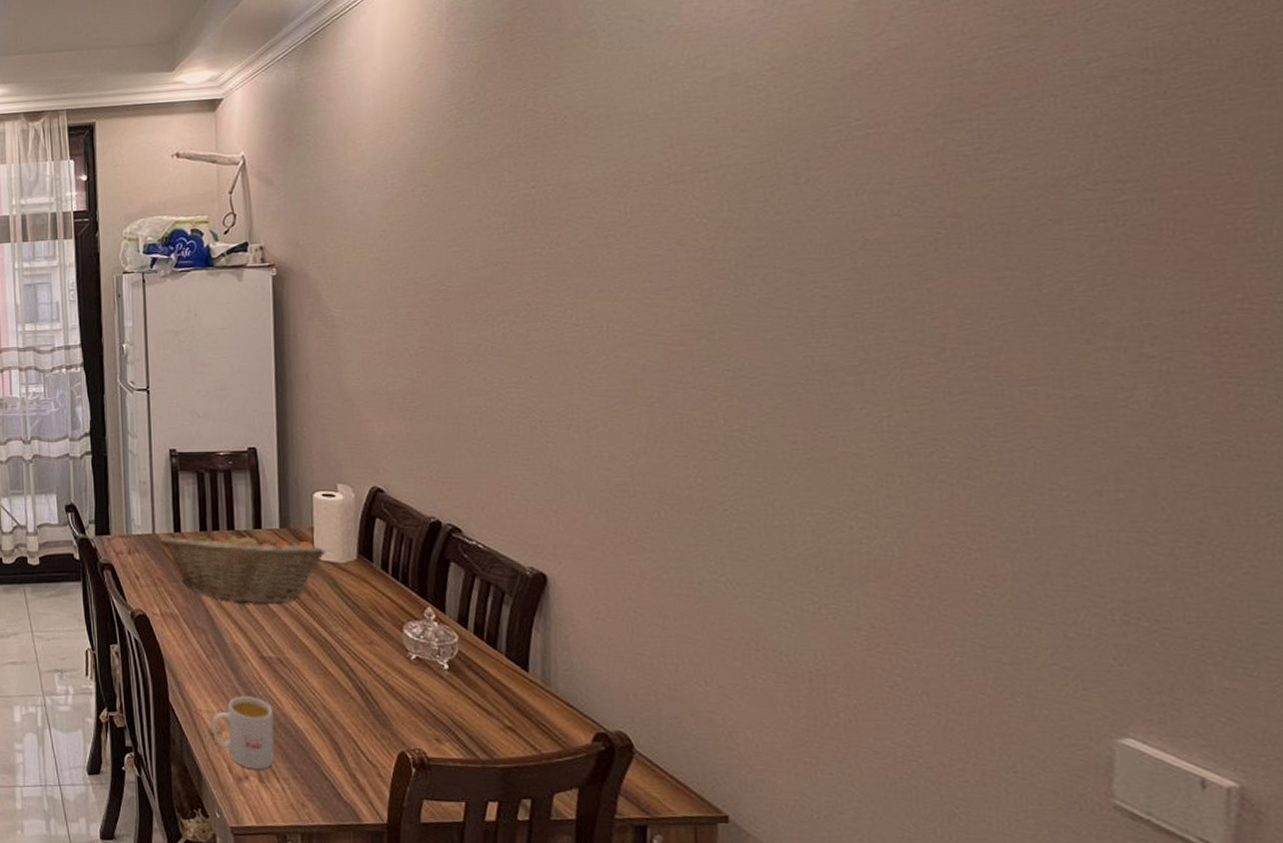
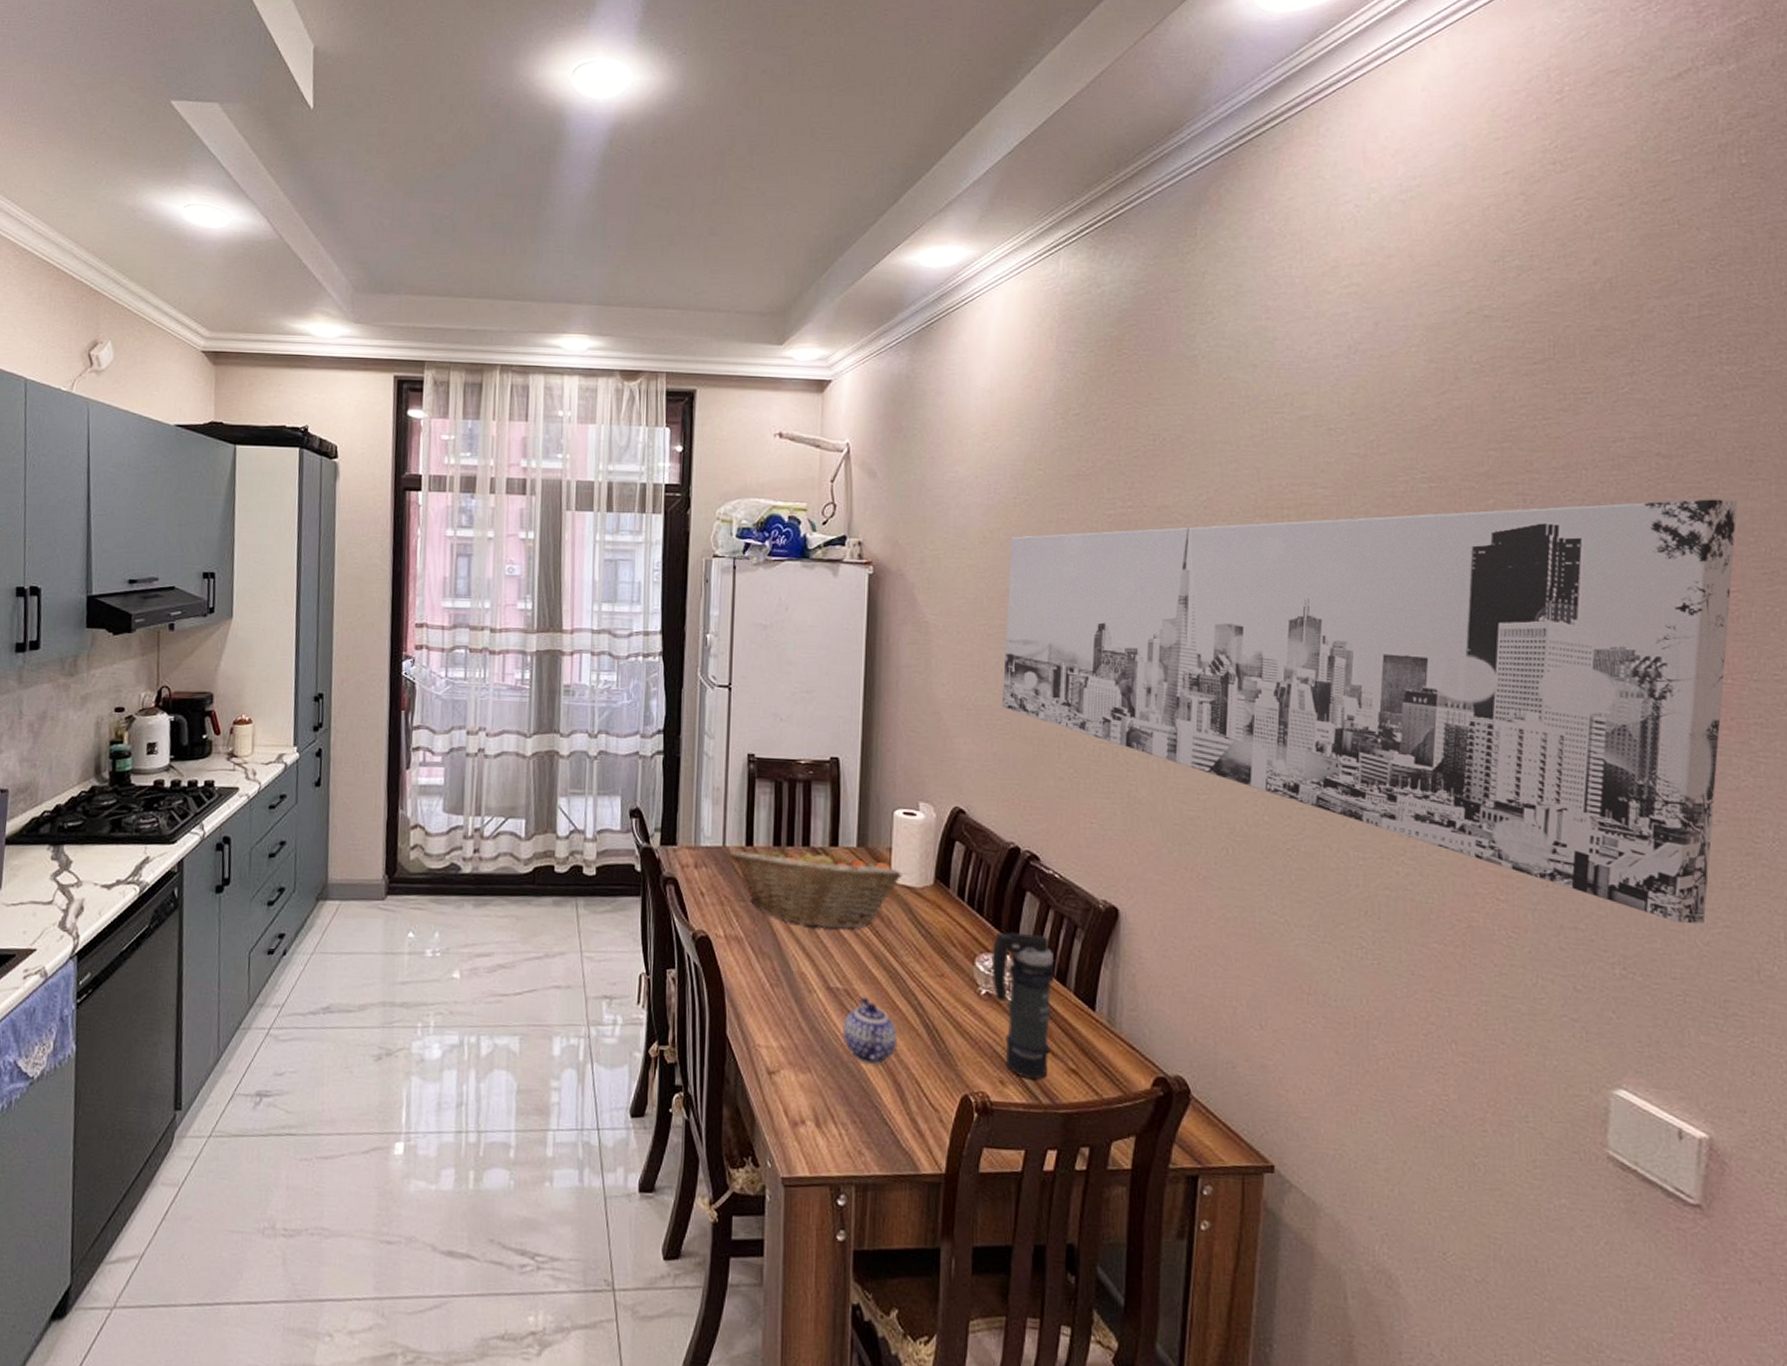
mug: present [212,696,275,770] -> none [770,1030,836,1114]
teapot: none [278,664,332,726] -> present [842,996,898,1065]
wall art: none [411,109,1250,566] -> present [1003,499,1737,924]
smoke grenade: none [419,600,485,737] -> present [991,931,1055,1080]

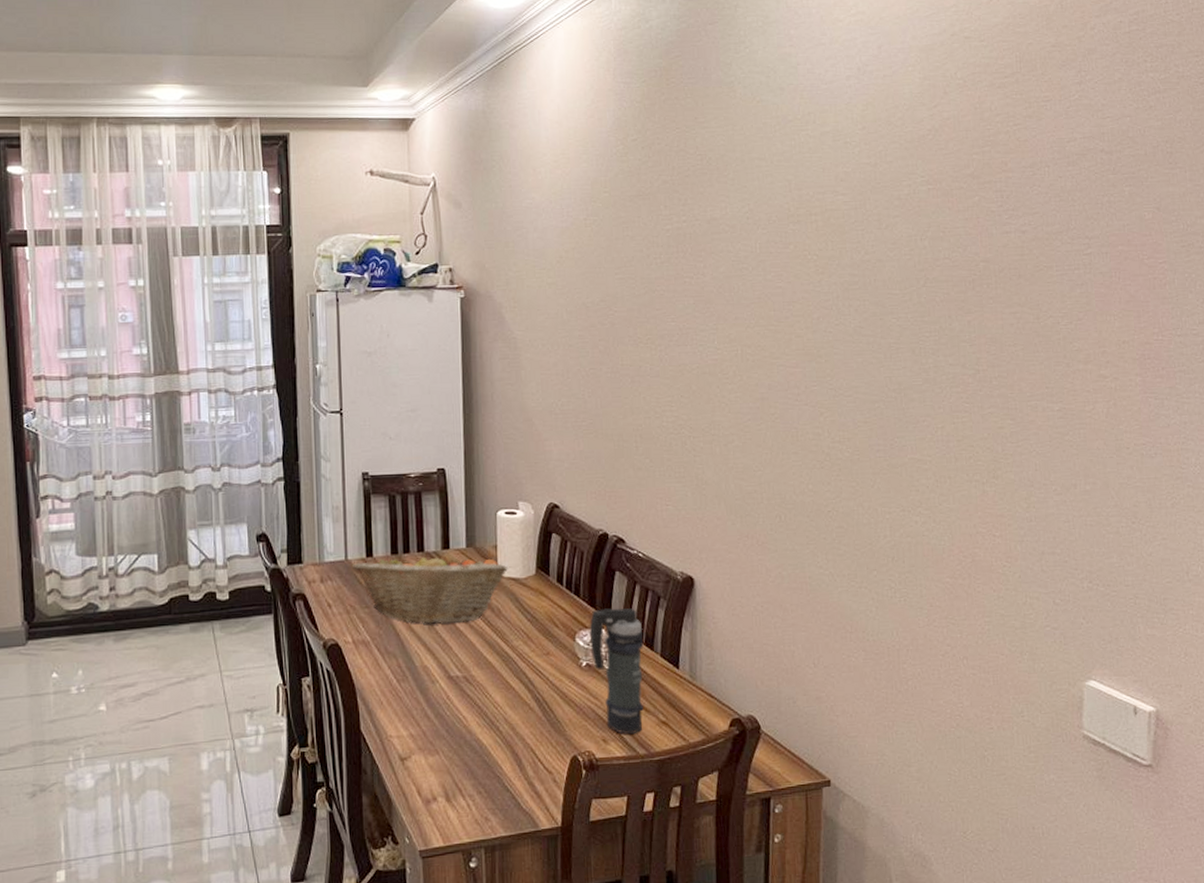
teapot: present [842,996,898,1065] -> none [464,680,513,740]
wall art: present [1003,499,1737,924] -> none [584,186,1162,540]

